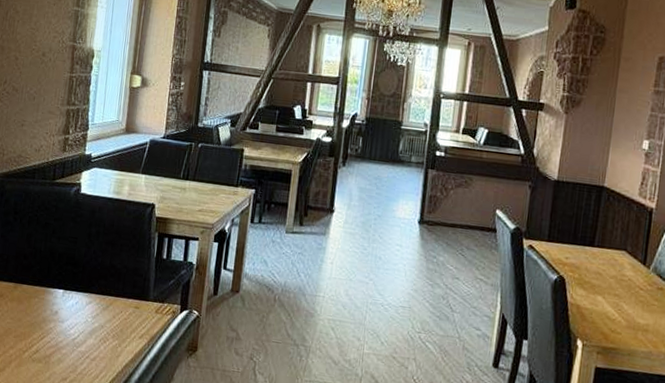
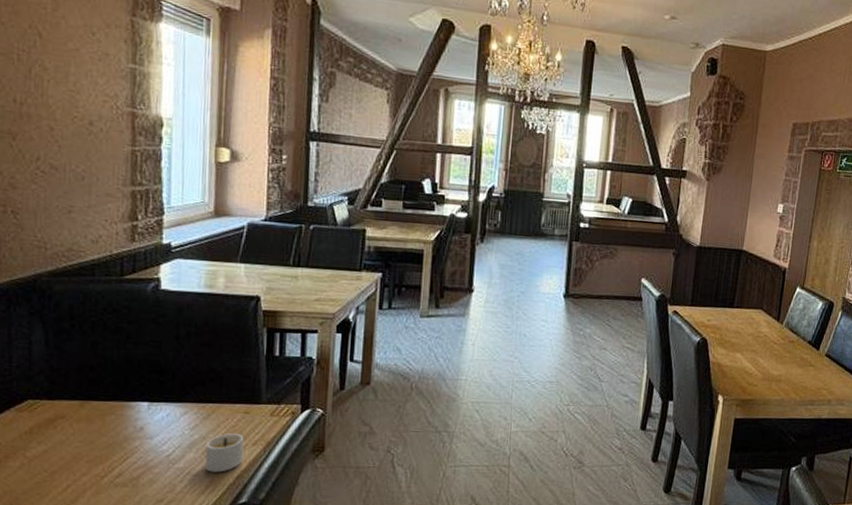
candle: none [100,325,133,360] -> present [204,433,244,473]

